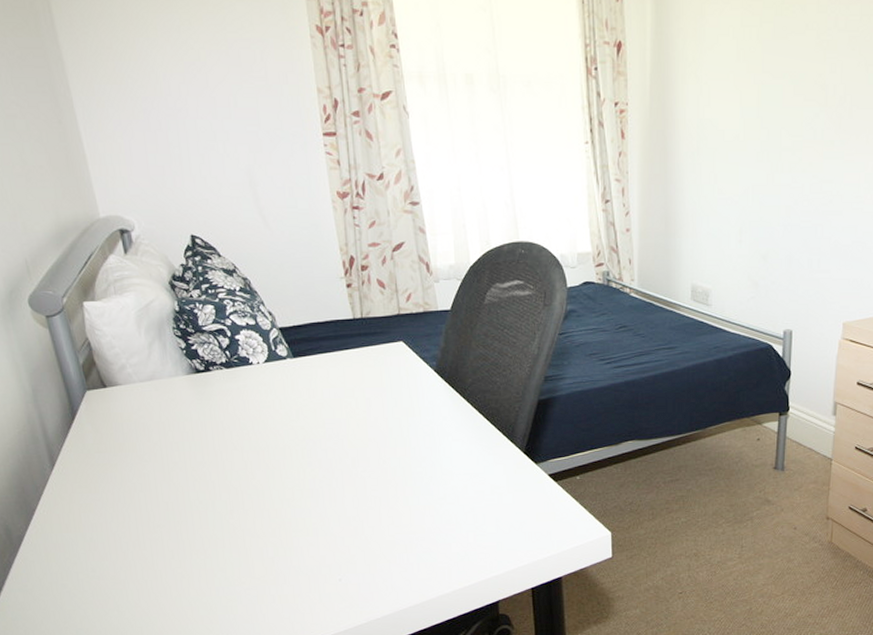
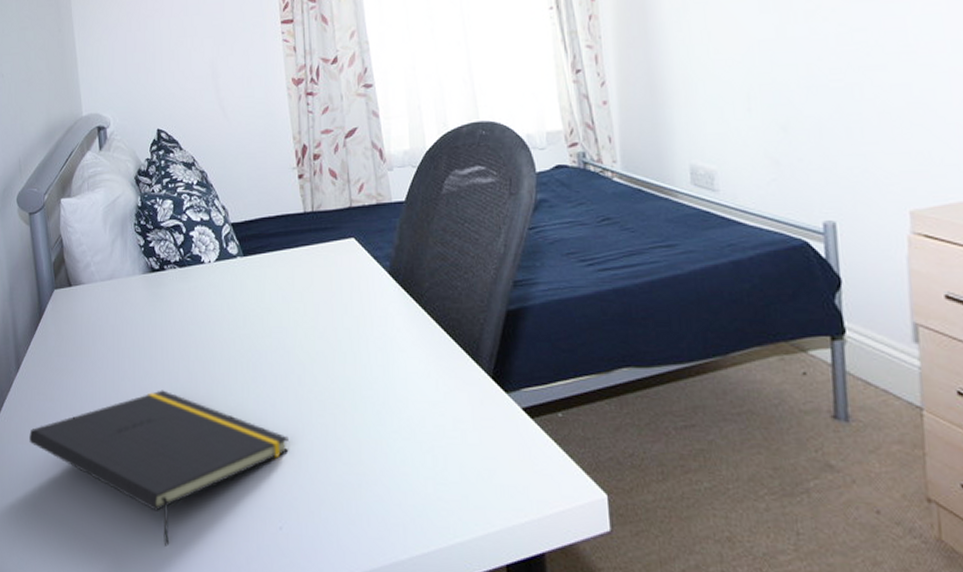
notepad: none [74,477,345,604] -> present [29,390,289,546]

